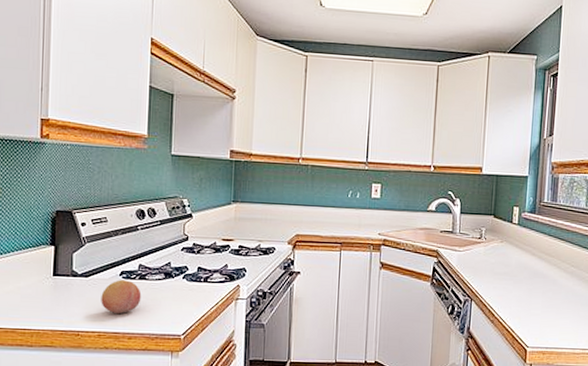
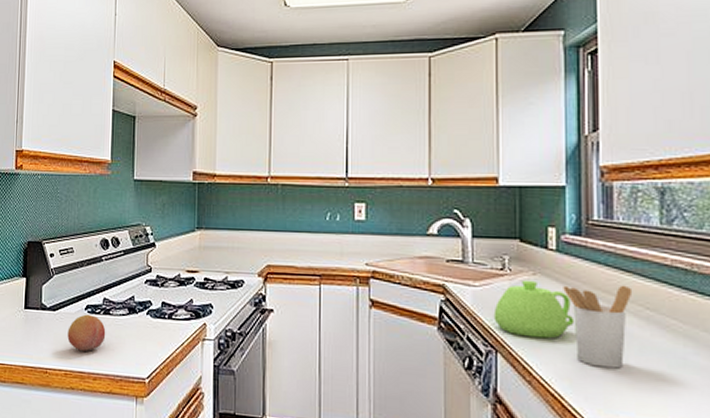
teapot: none [471,246,526,289] -> present [493,280,575,339]
utensil holder: none [520,249,565,309] -> present [563,285,633,369]

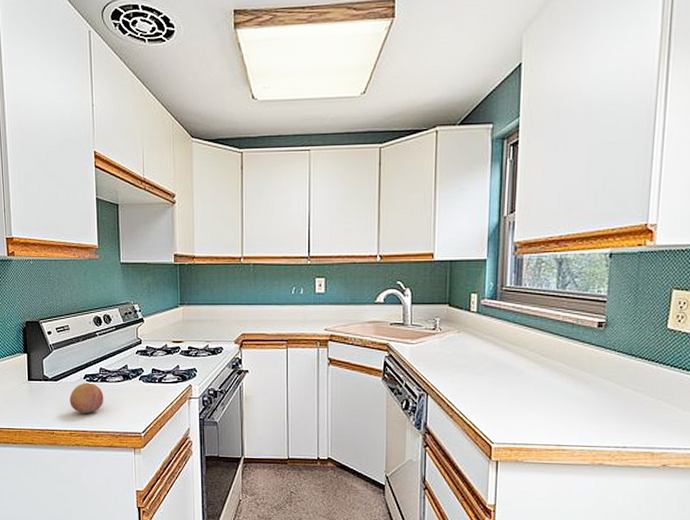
teapot: present [493,280,575,339] -> none [426,337,488,382]
utensil holder: present [563,285,633,369] -> none [480,337,533,402]

